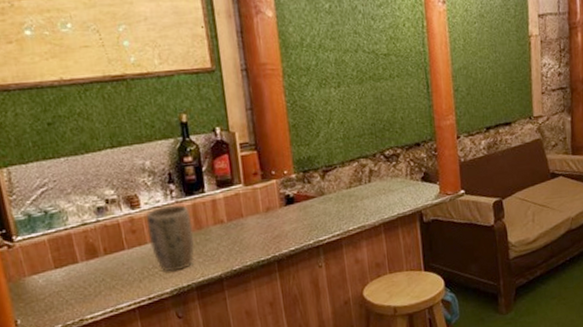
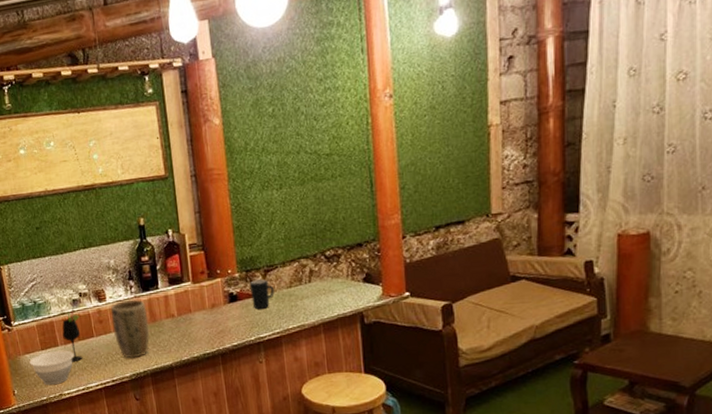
bowl: none [38,266,100,311] -> present [29,350,75,386]
wine glass: none [83,221,111,281] -> present [62,311,83,362]
mug: none [307,180,334,211] -> present [249,279,275,309]

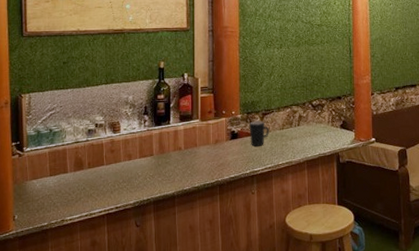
bowl: present [29,350,75,386] -> none [36,177,82,211]
wine glass: present [62,311,83,362] -> none [73,141,93,189]
plant pot: present [110,299,150,359] -> none [123,132,157,187]

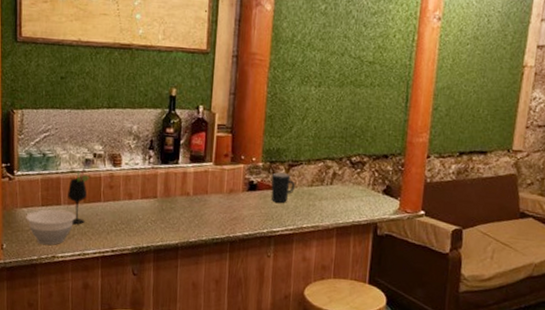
bowl: none [36,177,82,211] -> present [26,209,76,246]
wine glass: none [73,141,93,189] -> present [68,171,90,225]

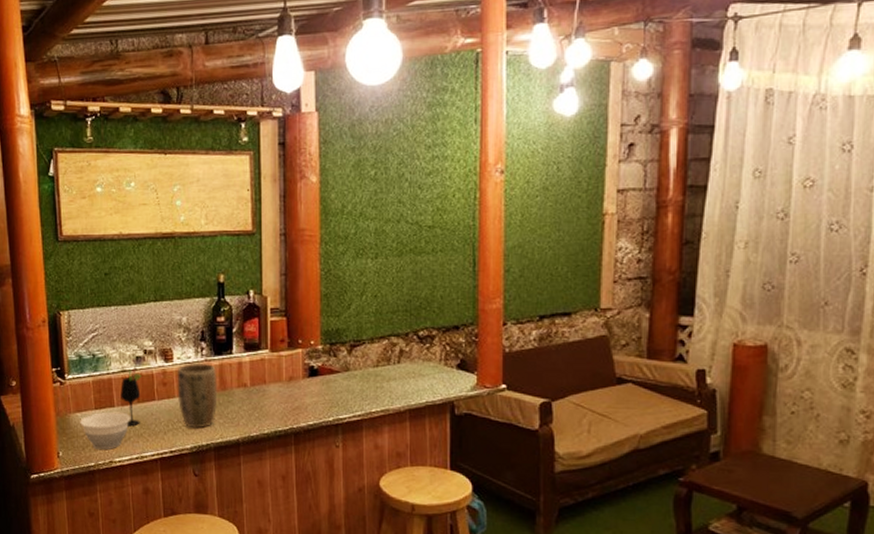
plant pot: none [122,169,163,231] -> present [177,362,218,429]
mug: present [271,172,295,203] -> none [332,355,359,387]

